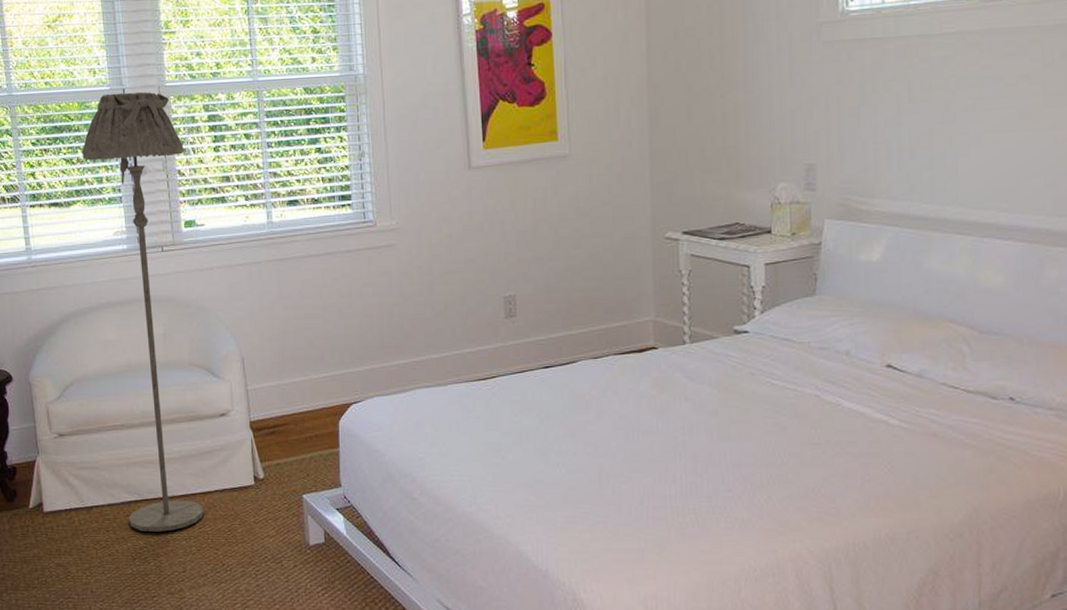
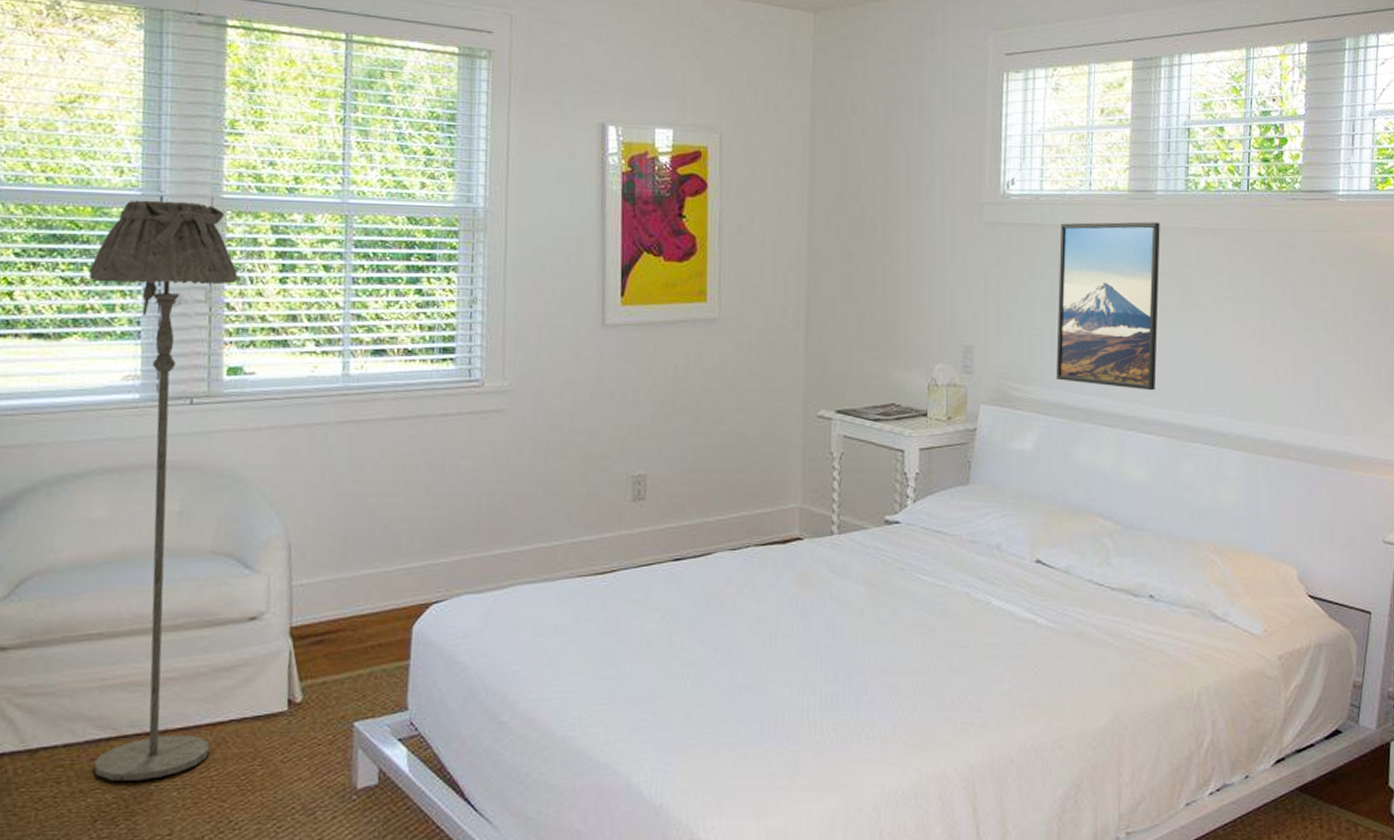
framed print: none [903,23,1018,197] -> present [1056,222,1160,391]

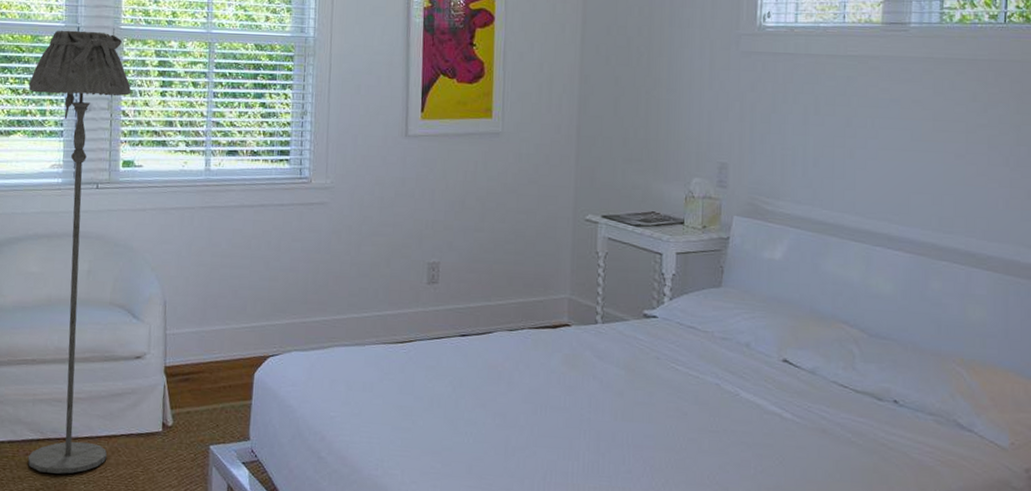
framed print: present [1056,222,1160,391] -> none [807,52,913,211]

